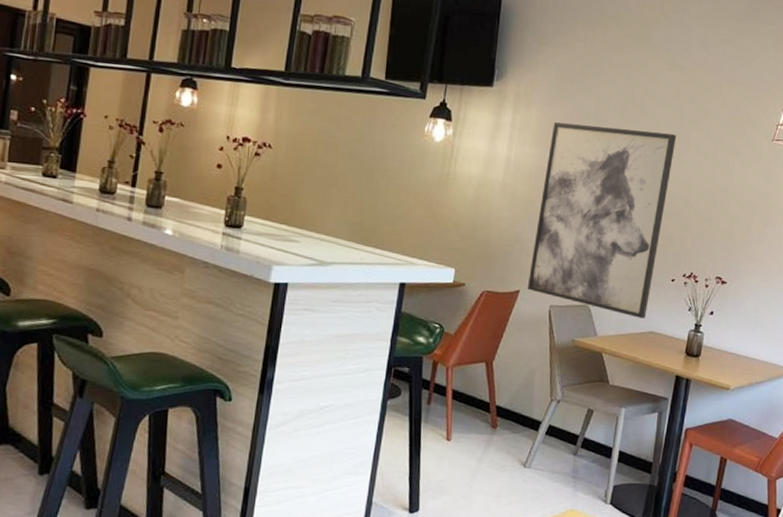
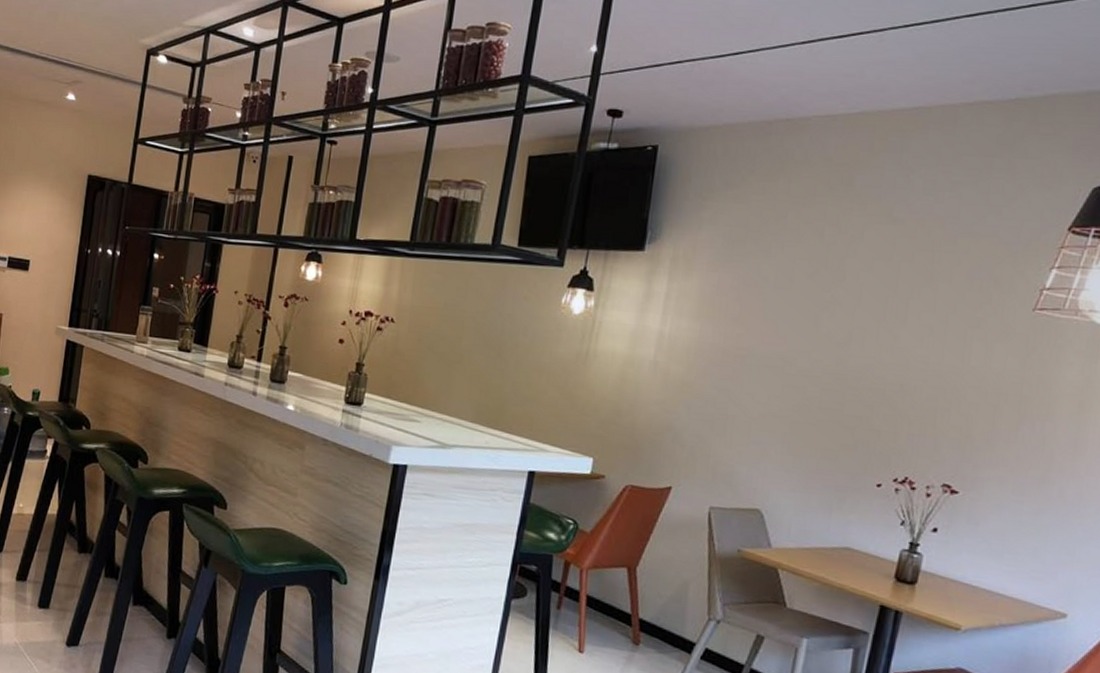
wall art: present [527,122,677,319] -> none [681,291,889,532]

